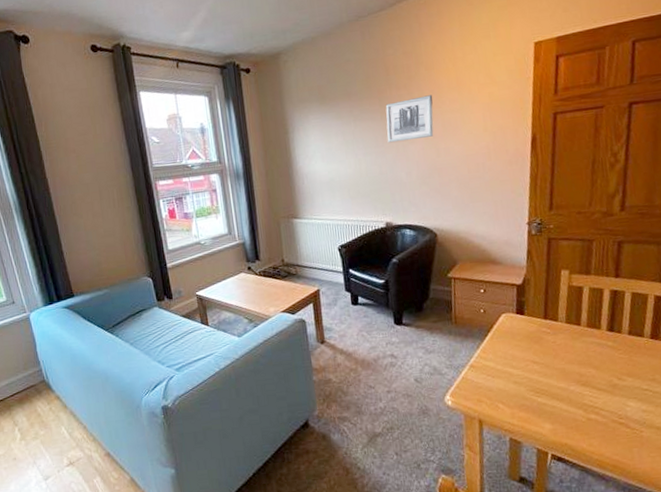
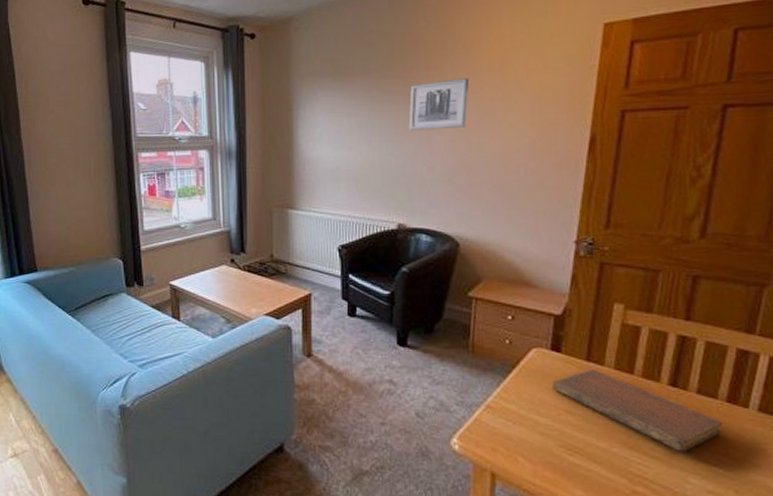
notebook: none [519,325,649,383] -> present [551,369,722,453]

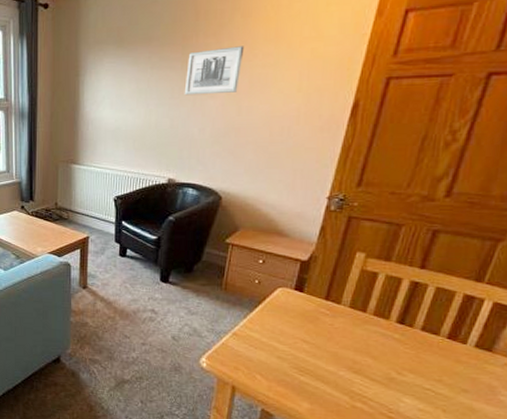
notebook: present [551,369,722,453] -> none [291,306,440,378]

